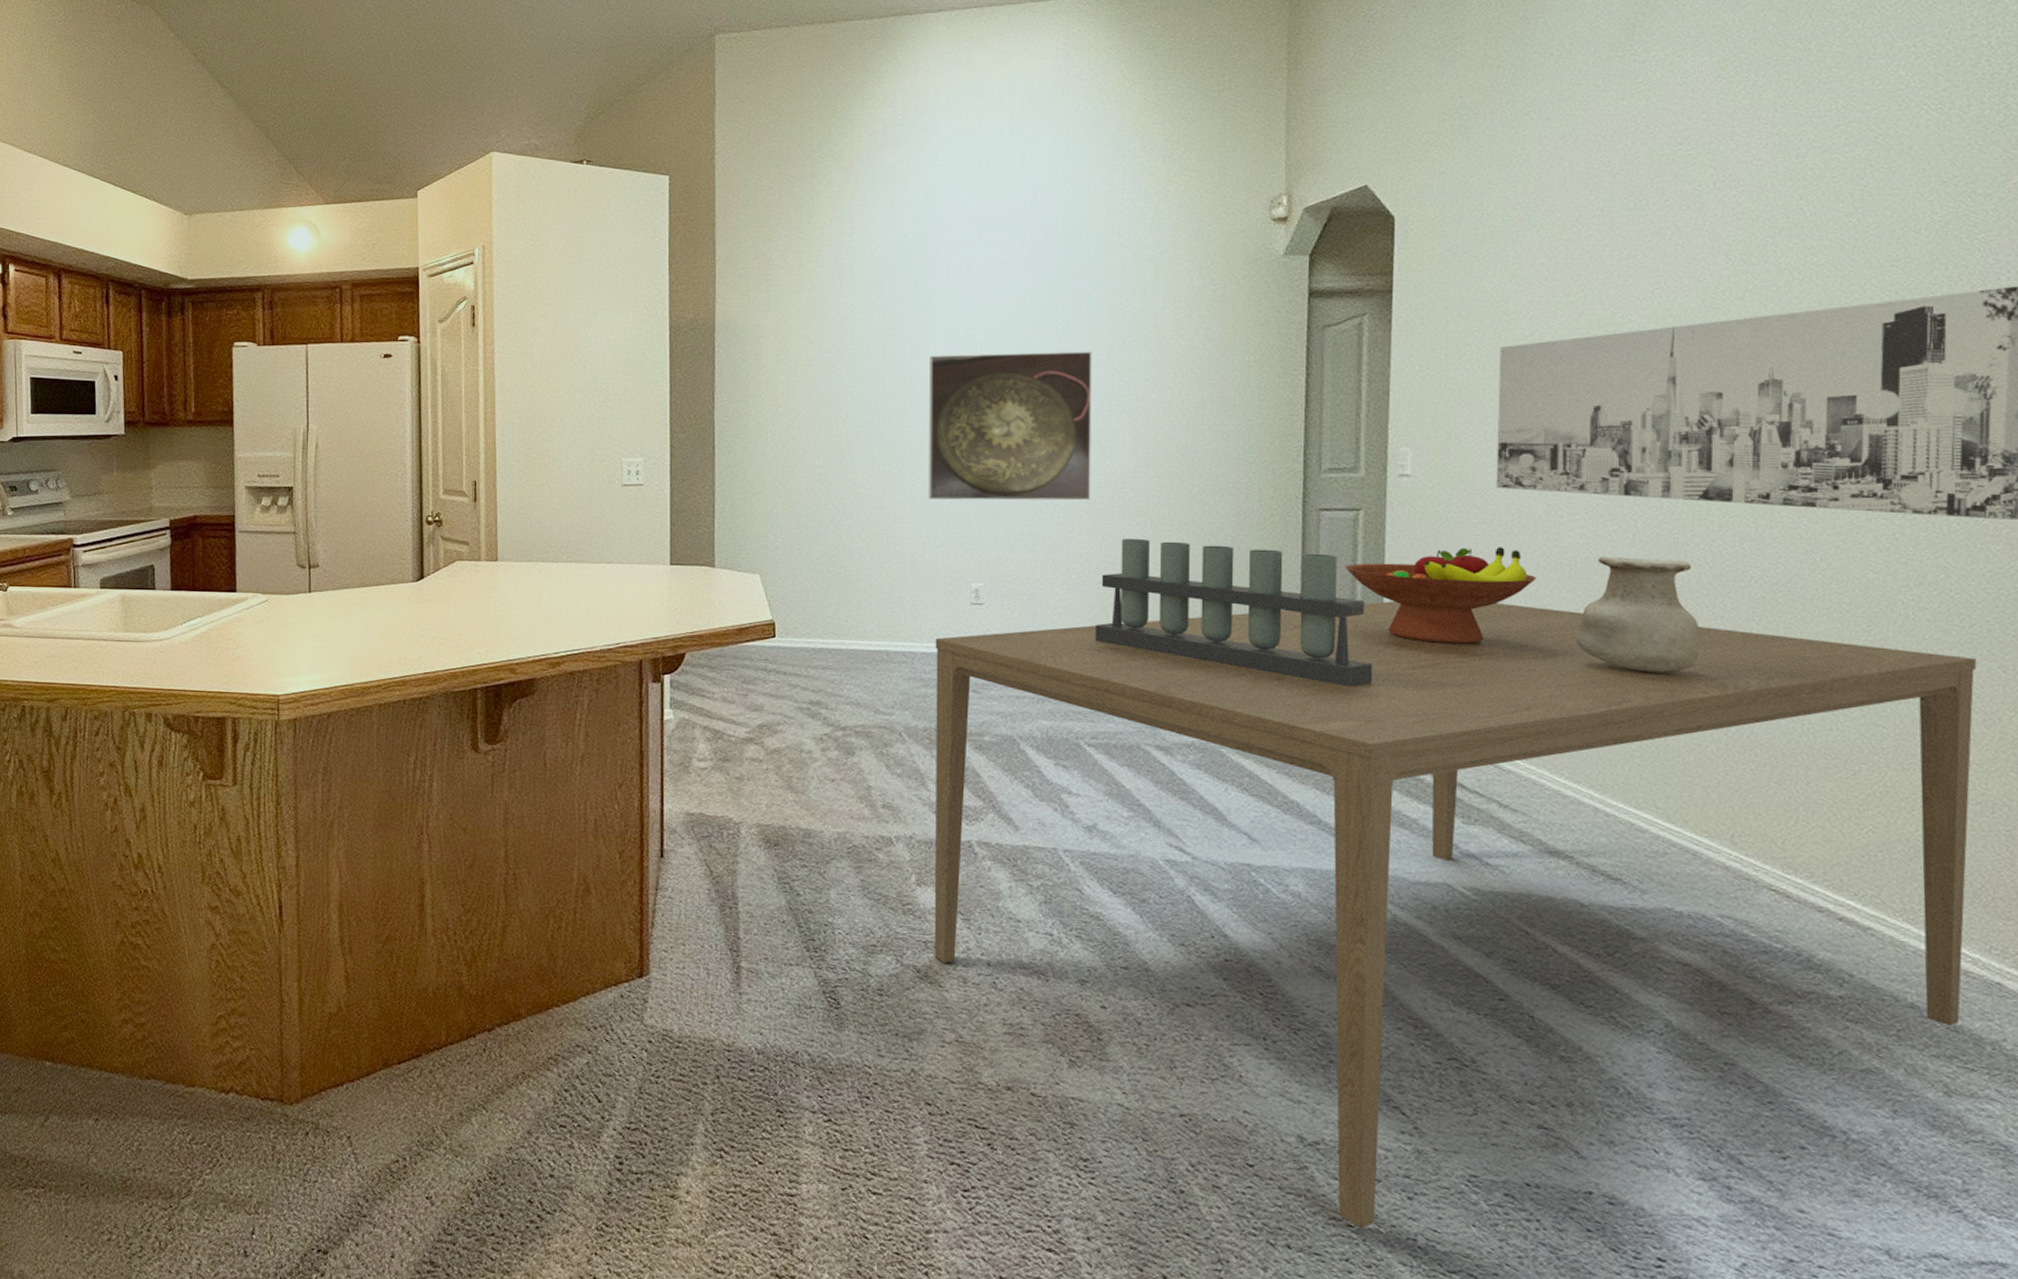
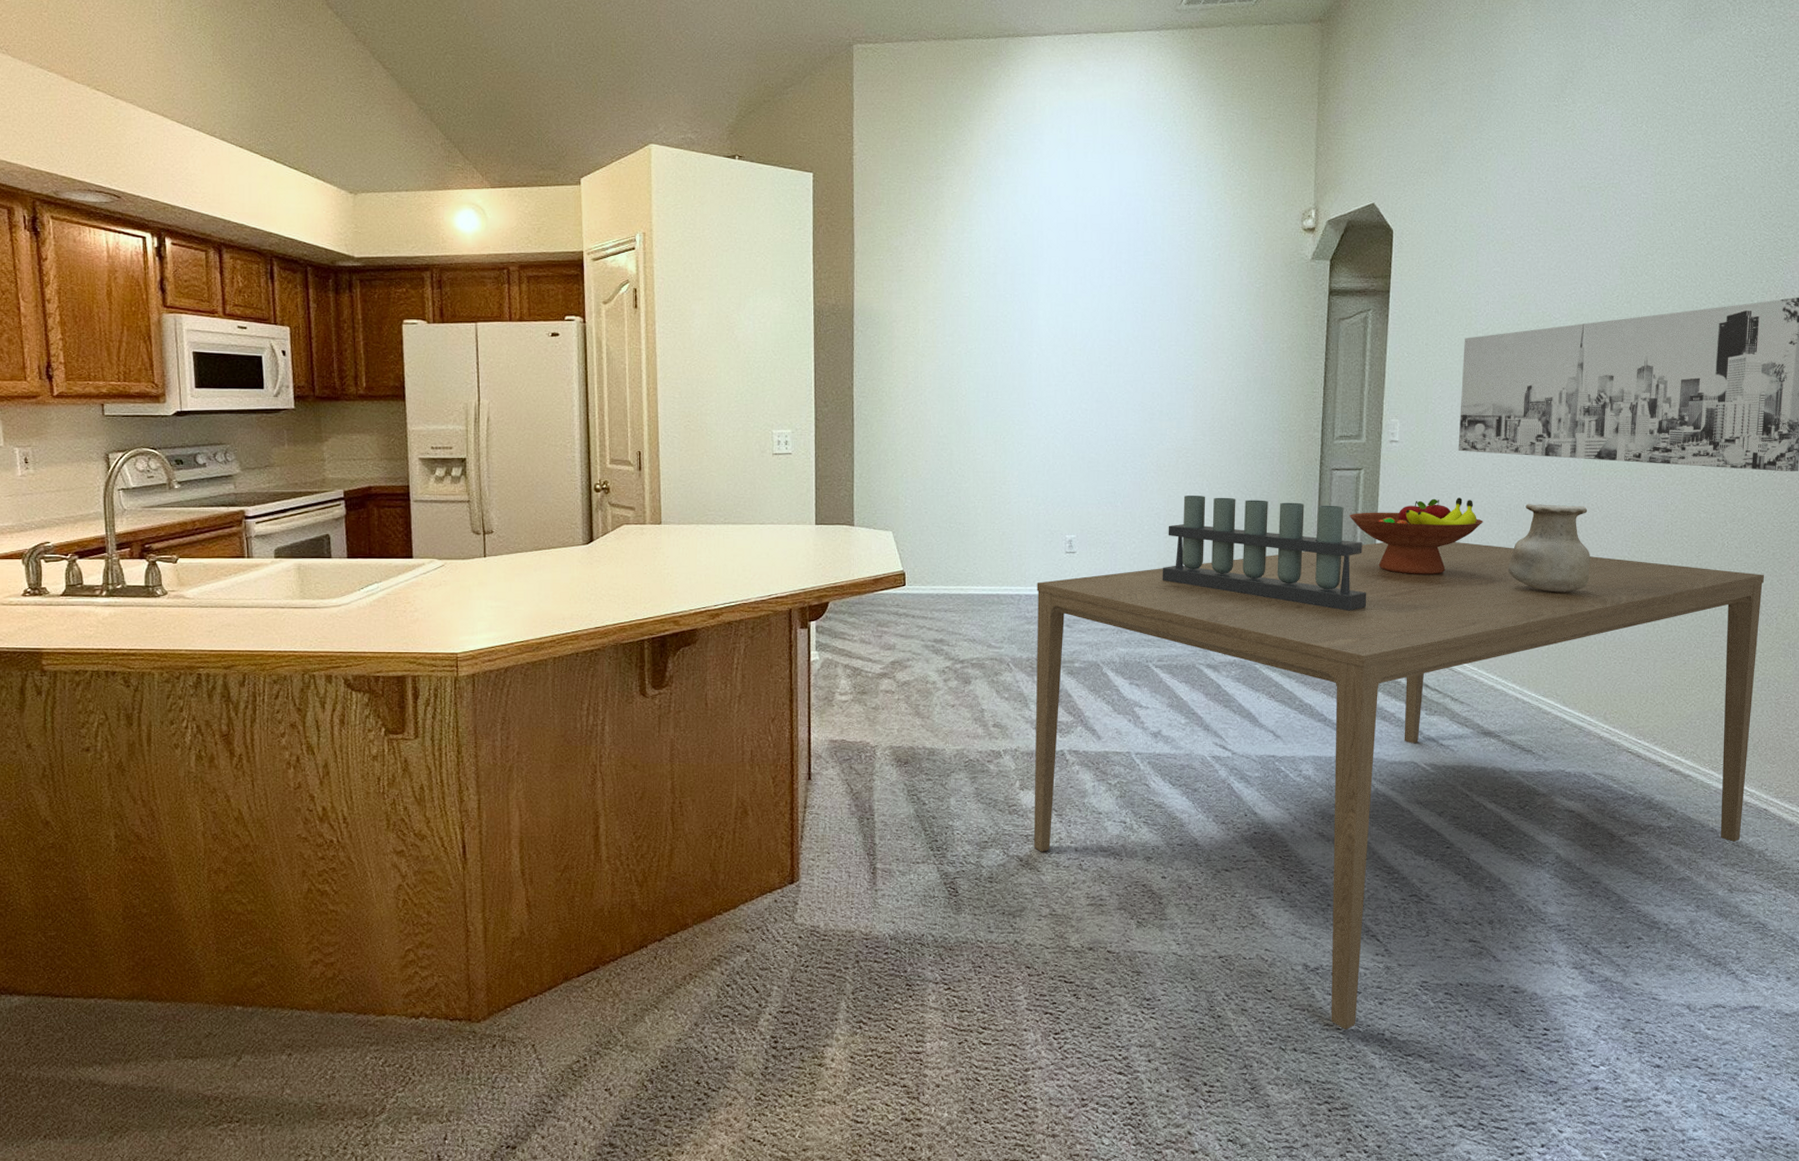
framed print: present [928,351,1092,501] -> none [1032,337,1164,465]

